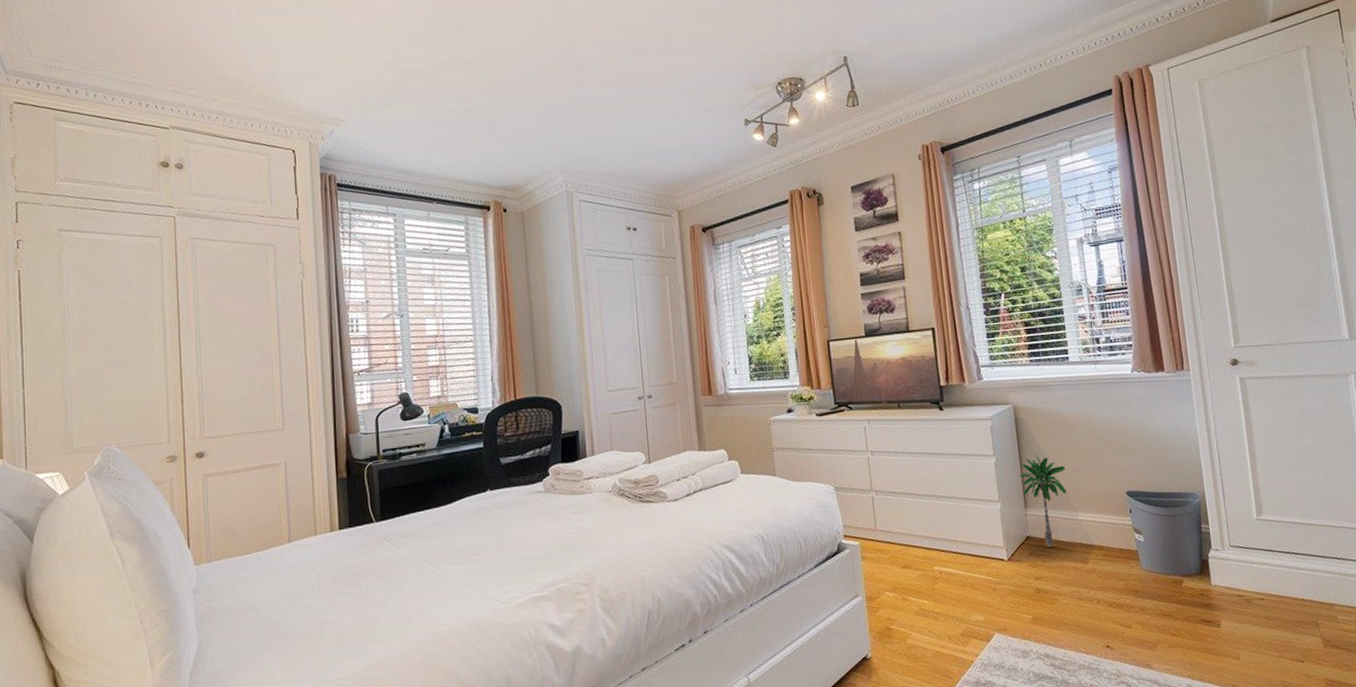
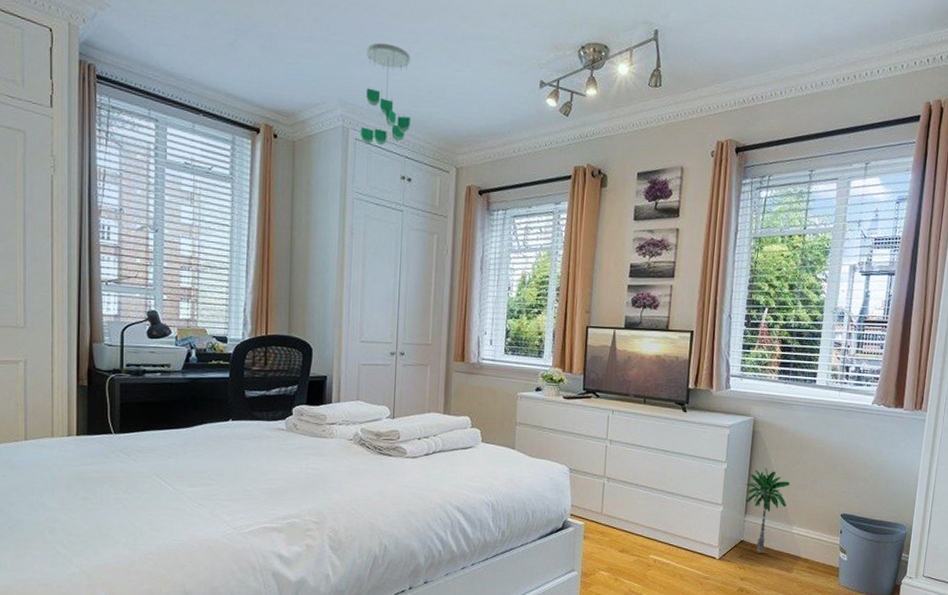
ceiling mobile: none [580,111,629,204] -> present [361,43,410,146]

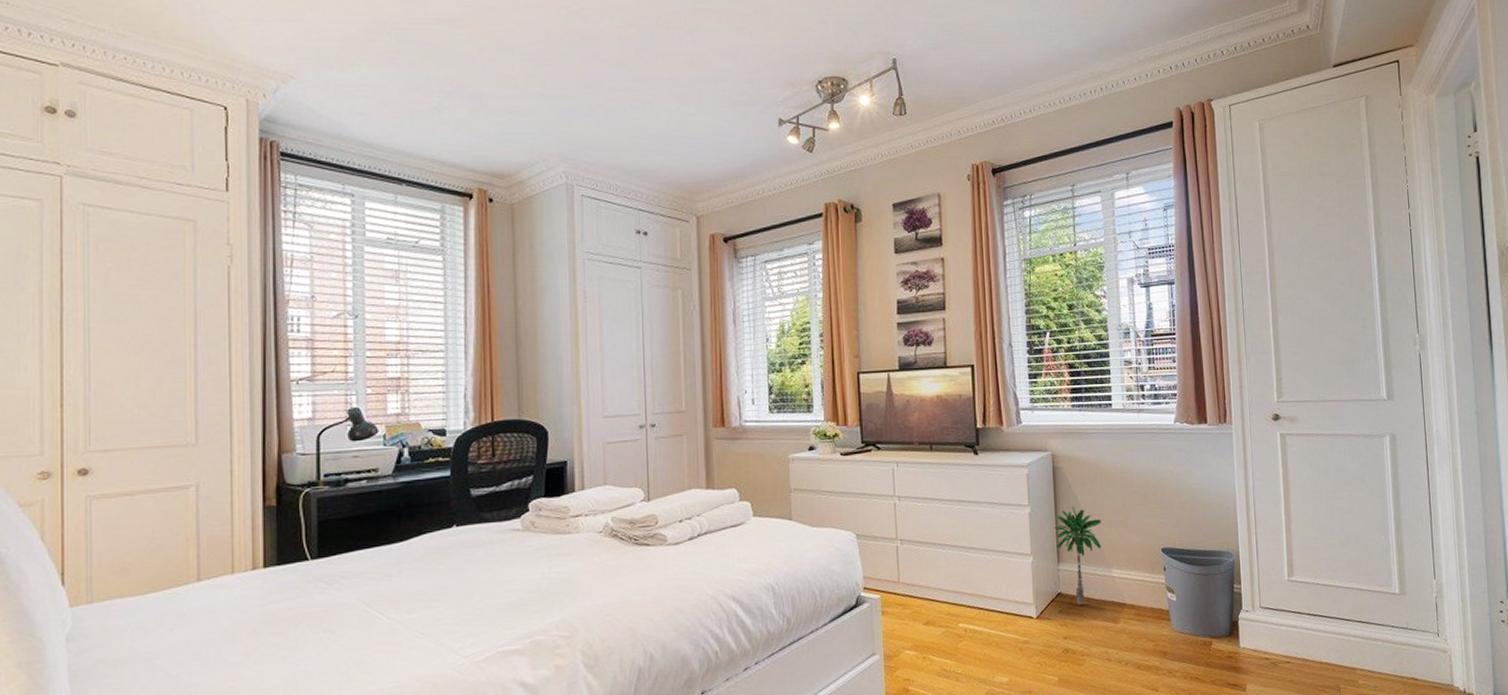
ceiling mobile: present [361,43,410,146] -> none [587,94,641,200]

